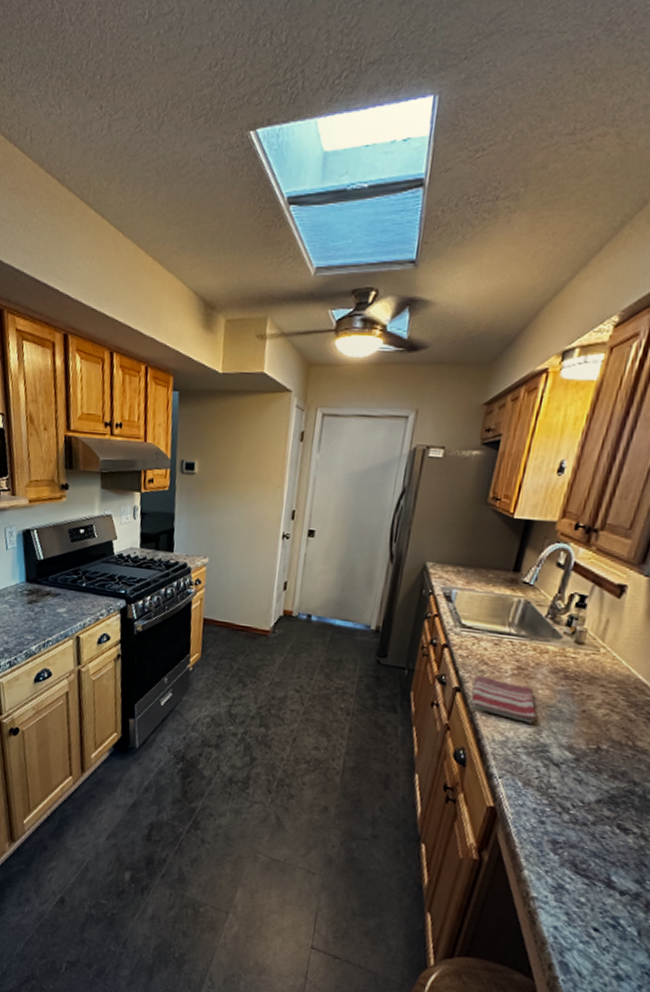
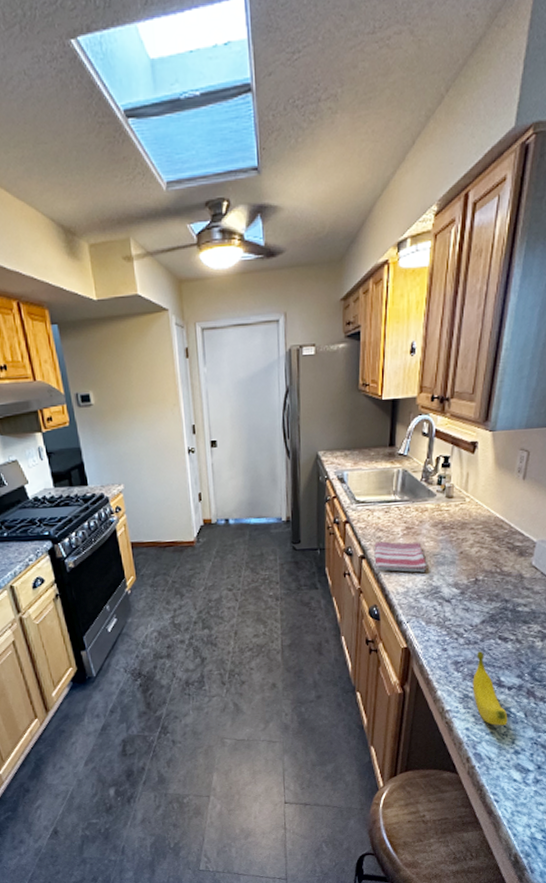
banana: none [570,836,614,939] -> present [472,651,508,726]

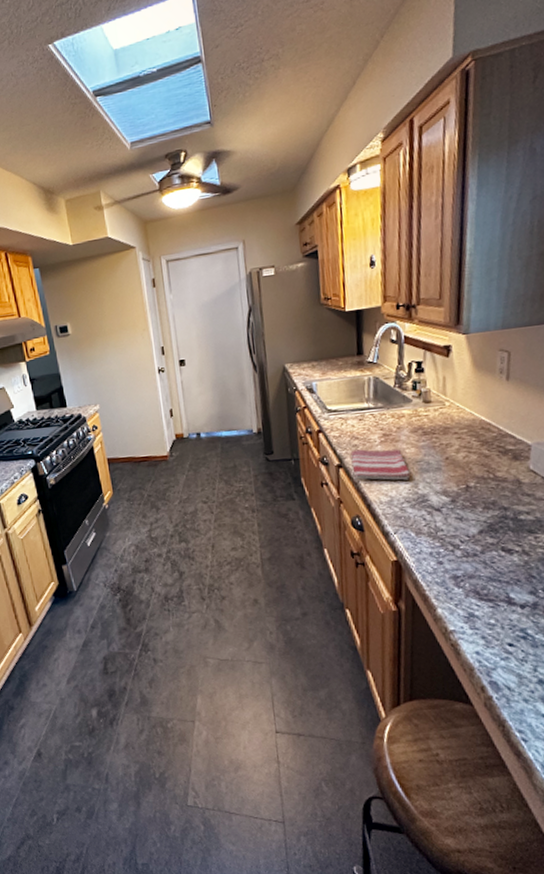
banana: present [472,651,508,726] -> none [477,564,526,650]

